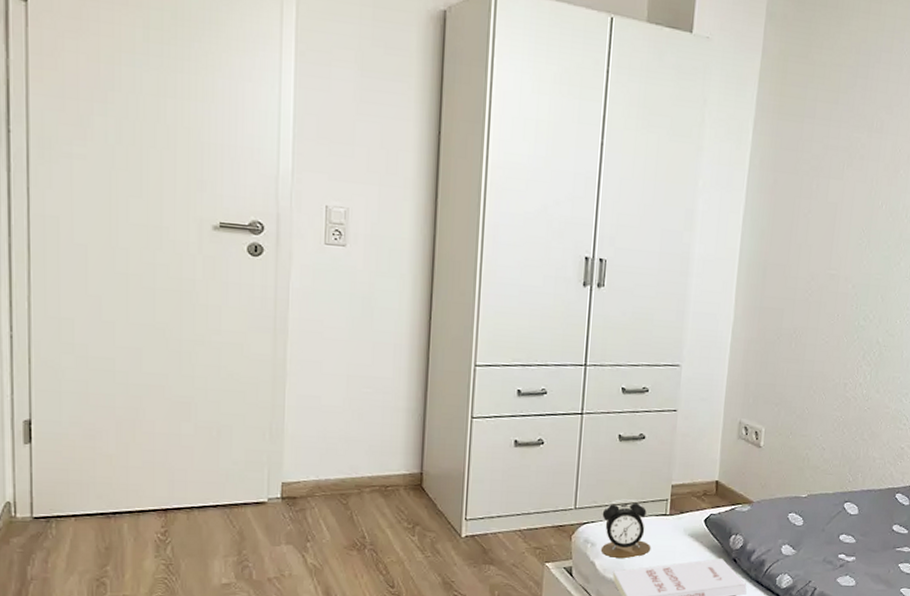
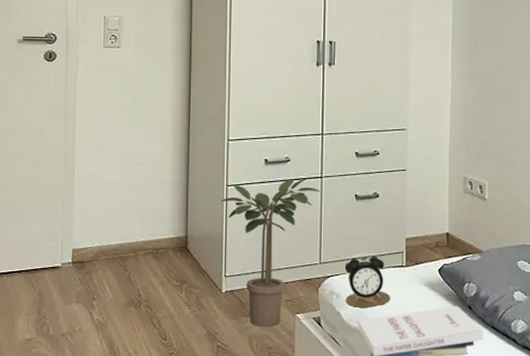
potted plant: none [464,413,580,576] -> present [221,178,320,327]

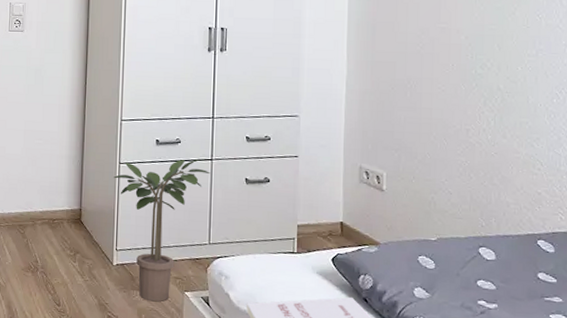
alarm clock: present [344,253,390,308] -> none [234,236,280,292]

